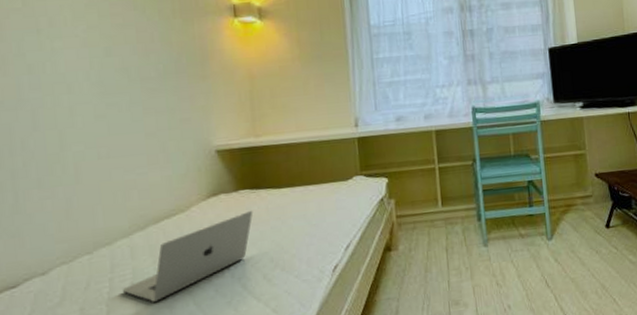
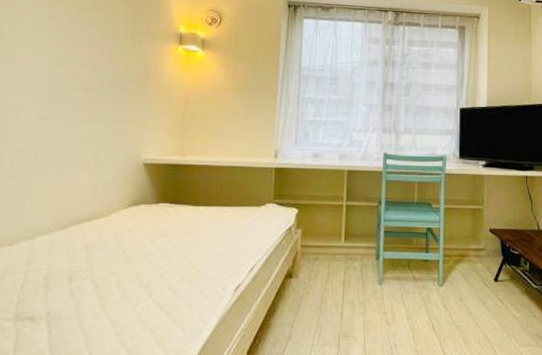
laptop: present [122,210,253,302] -> none [34,223,169,299]

